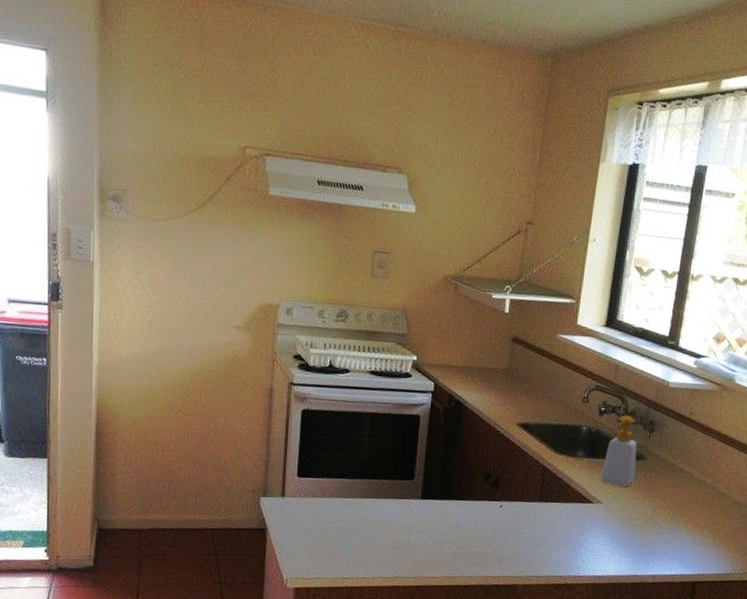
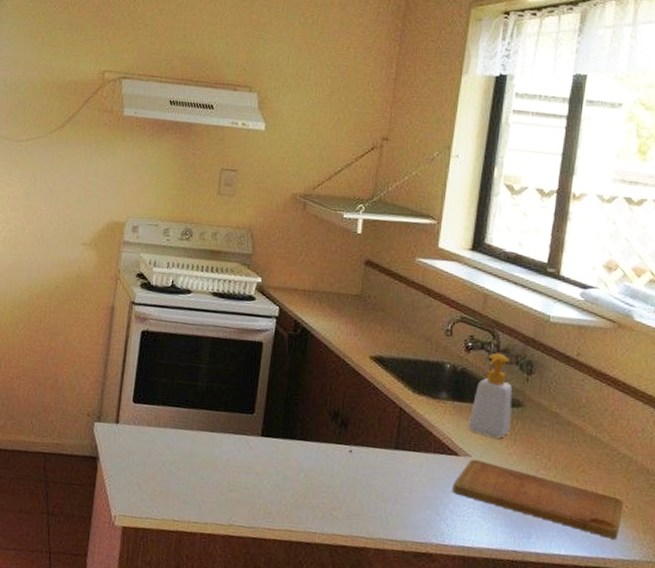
cutting board: none [587,505,720,559] -> present [452,458,623,539]

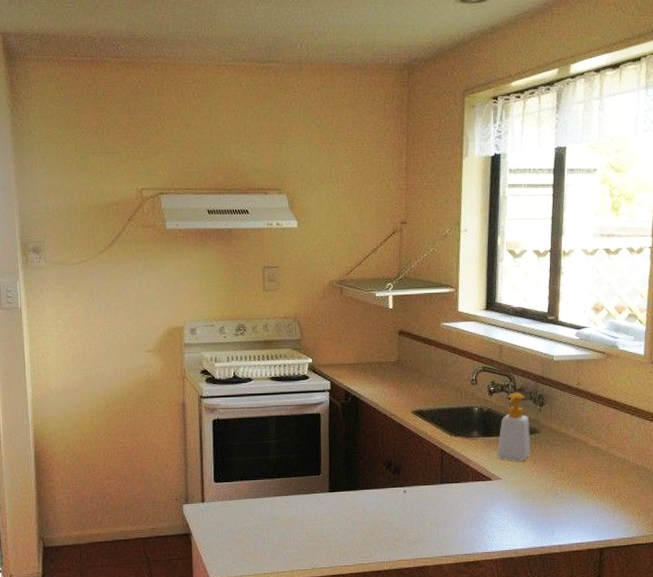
cutting board: present [452,458,623,539] -> none [490,480,621,524]

